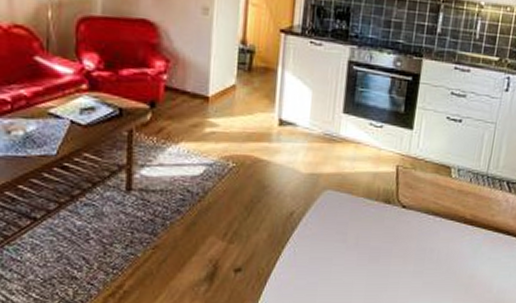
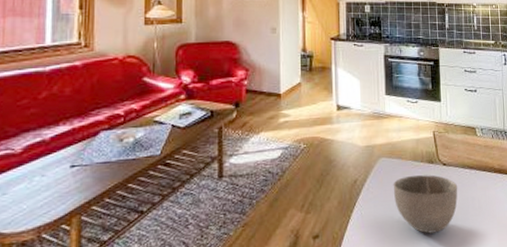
bowl: none [336,215,416,283] -> present [393,175,458,234]

